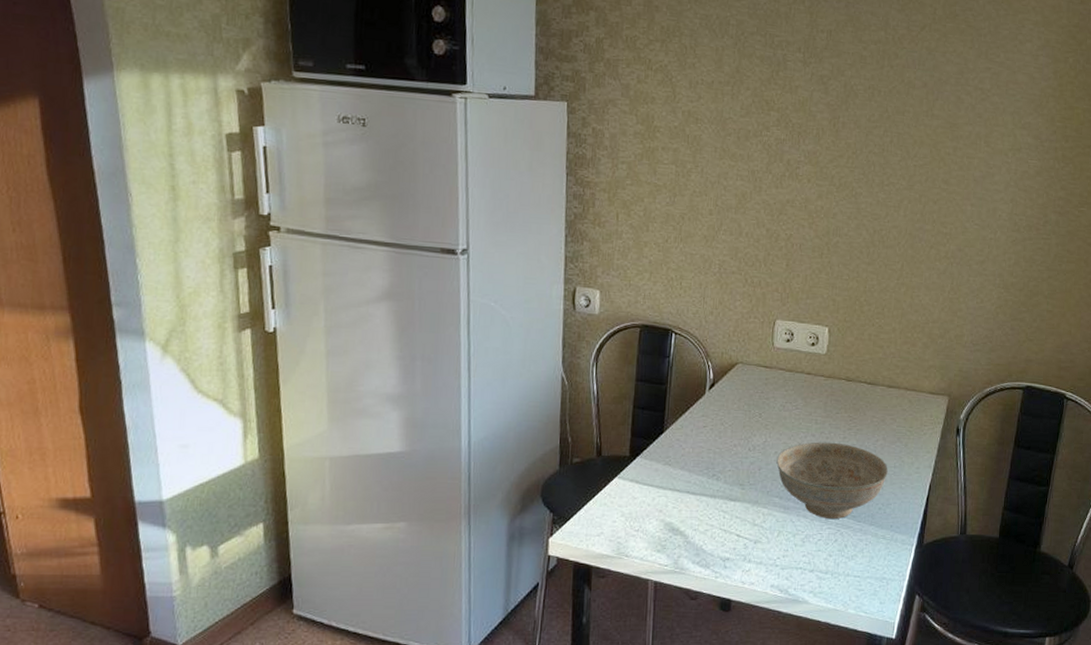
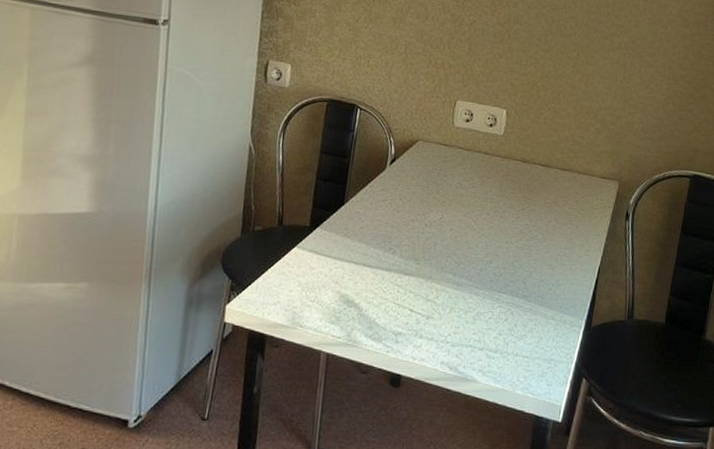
decorative bowl: present [776,441,888,519] -> none [451,220,559,298]

